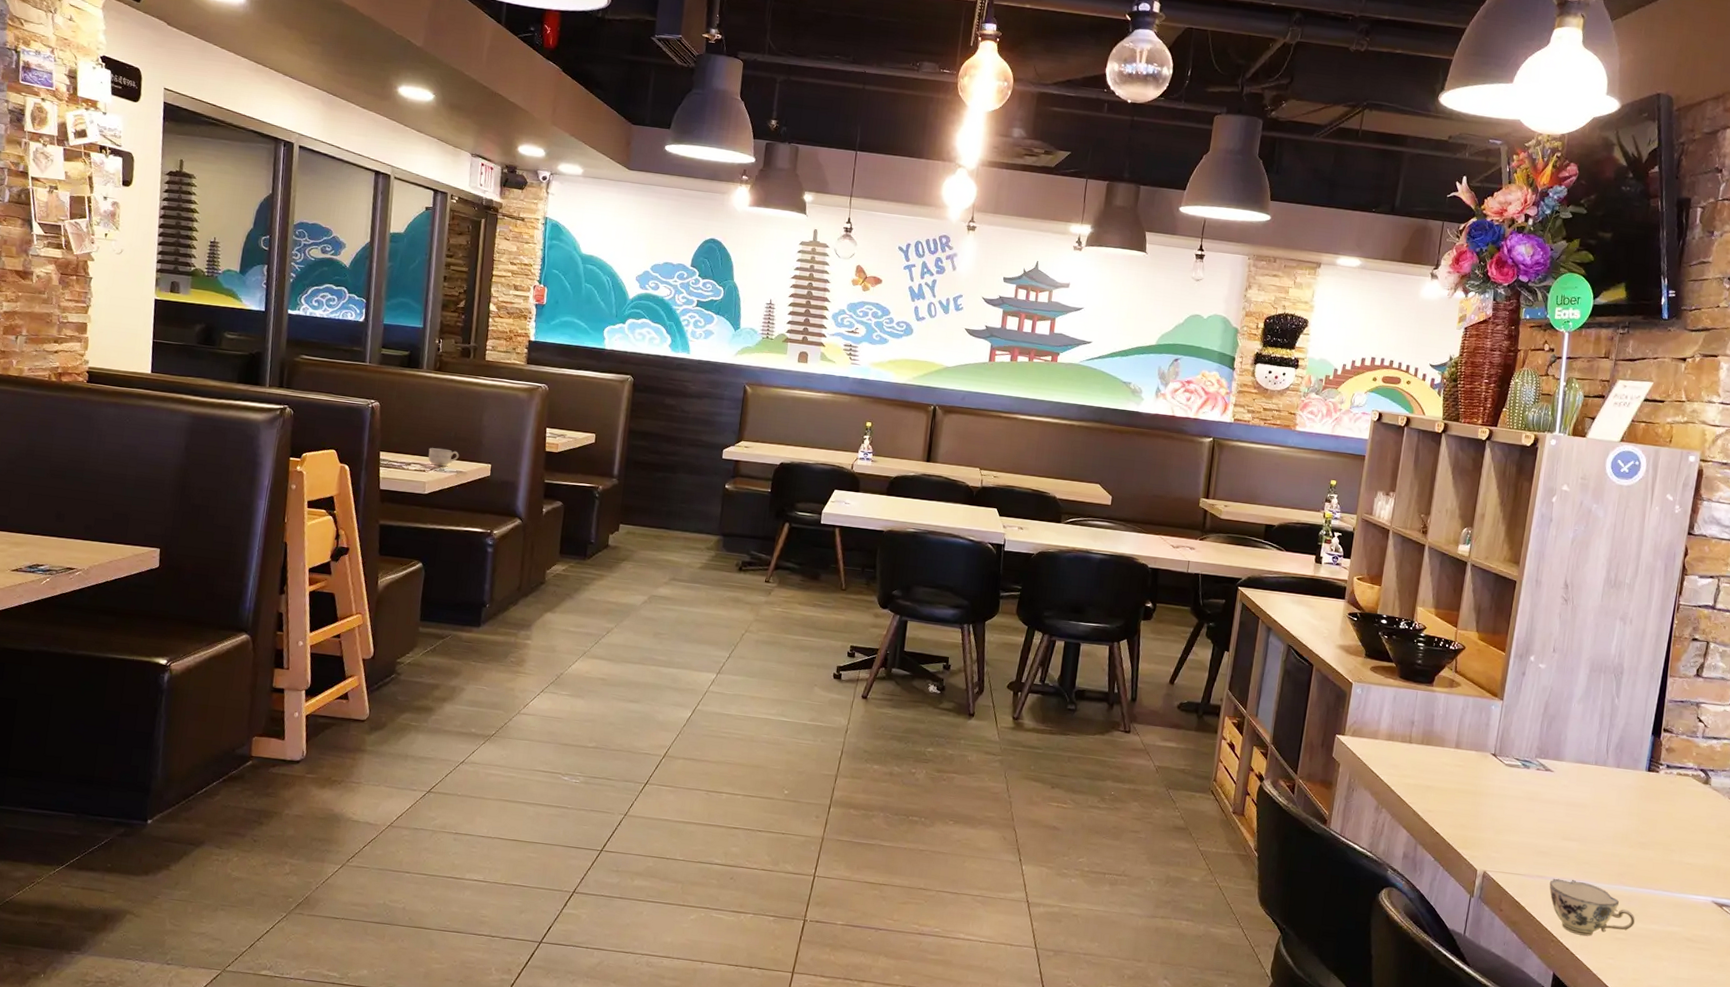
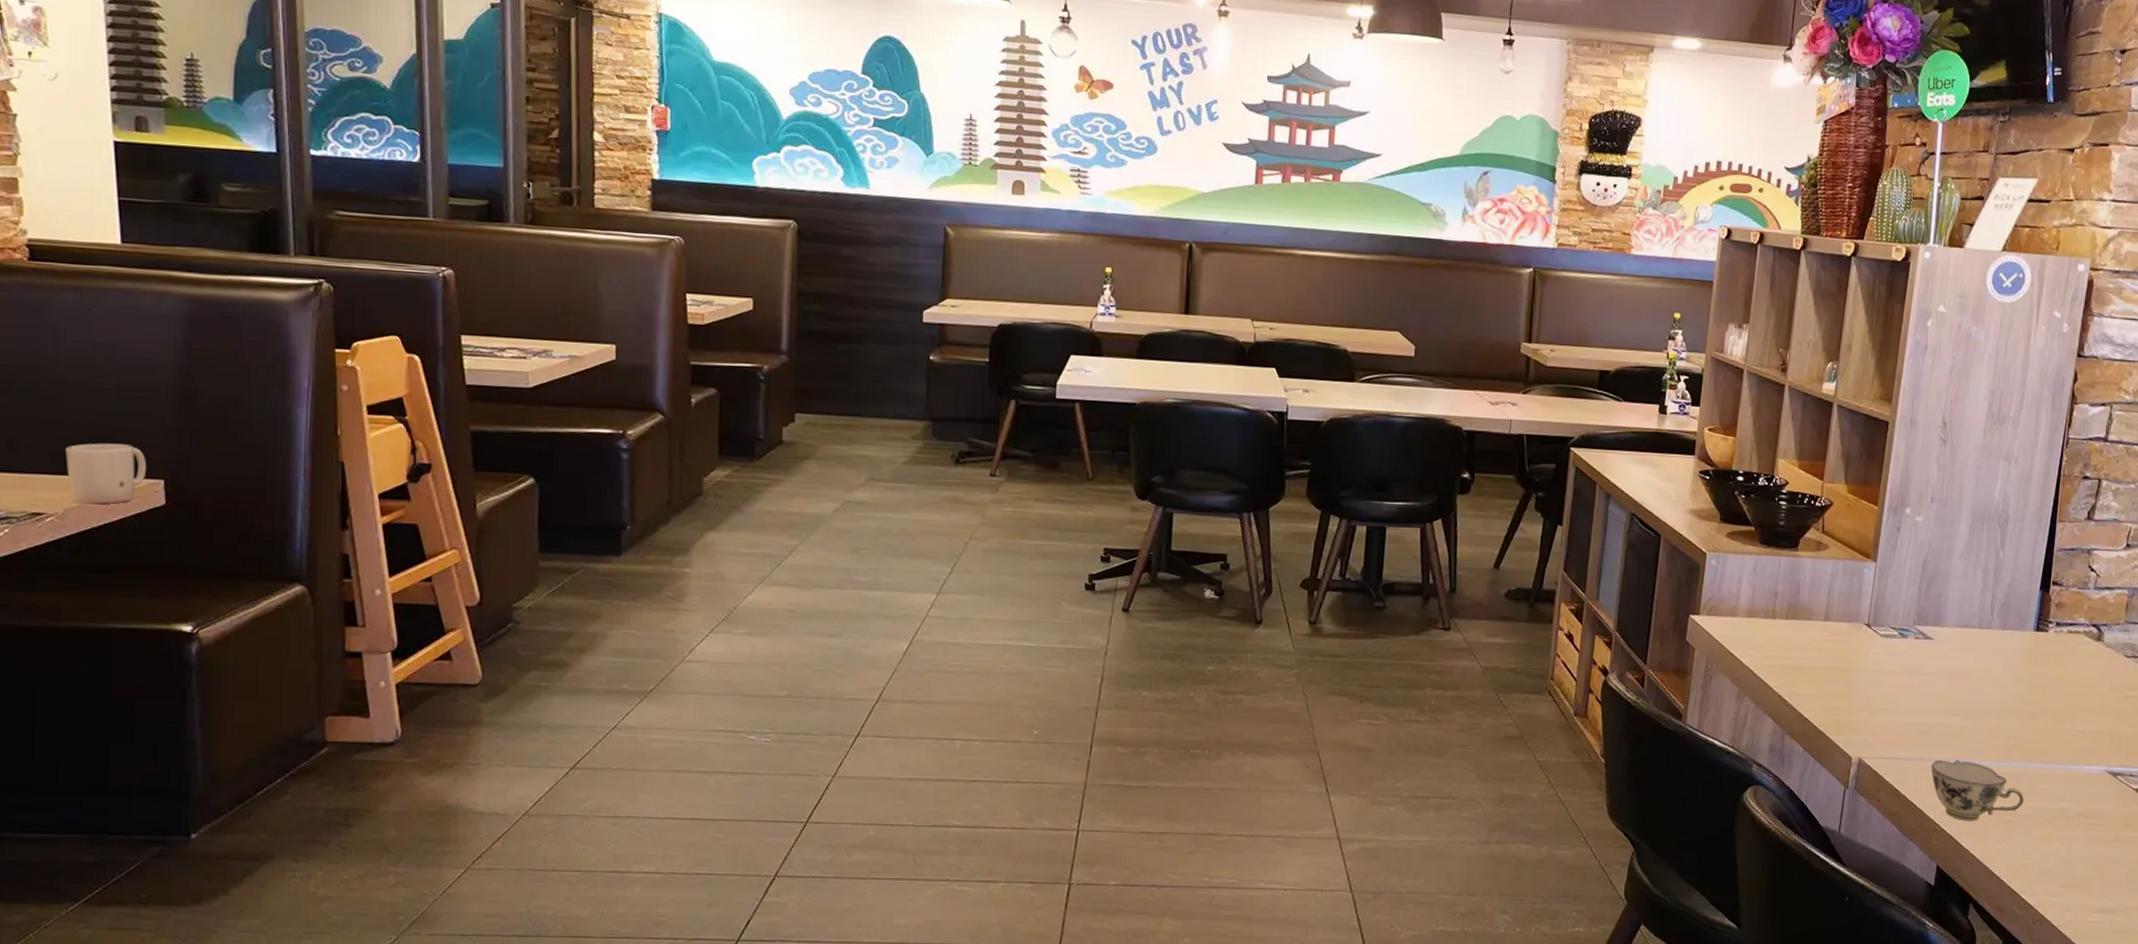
mug: none [94,518,149,564] -> present [65,443,146,505]
teacup: present [428,448,459,467] -> none [528,326,571,351]

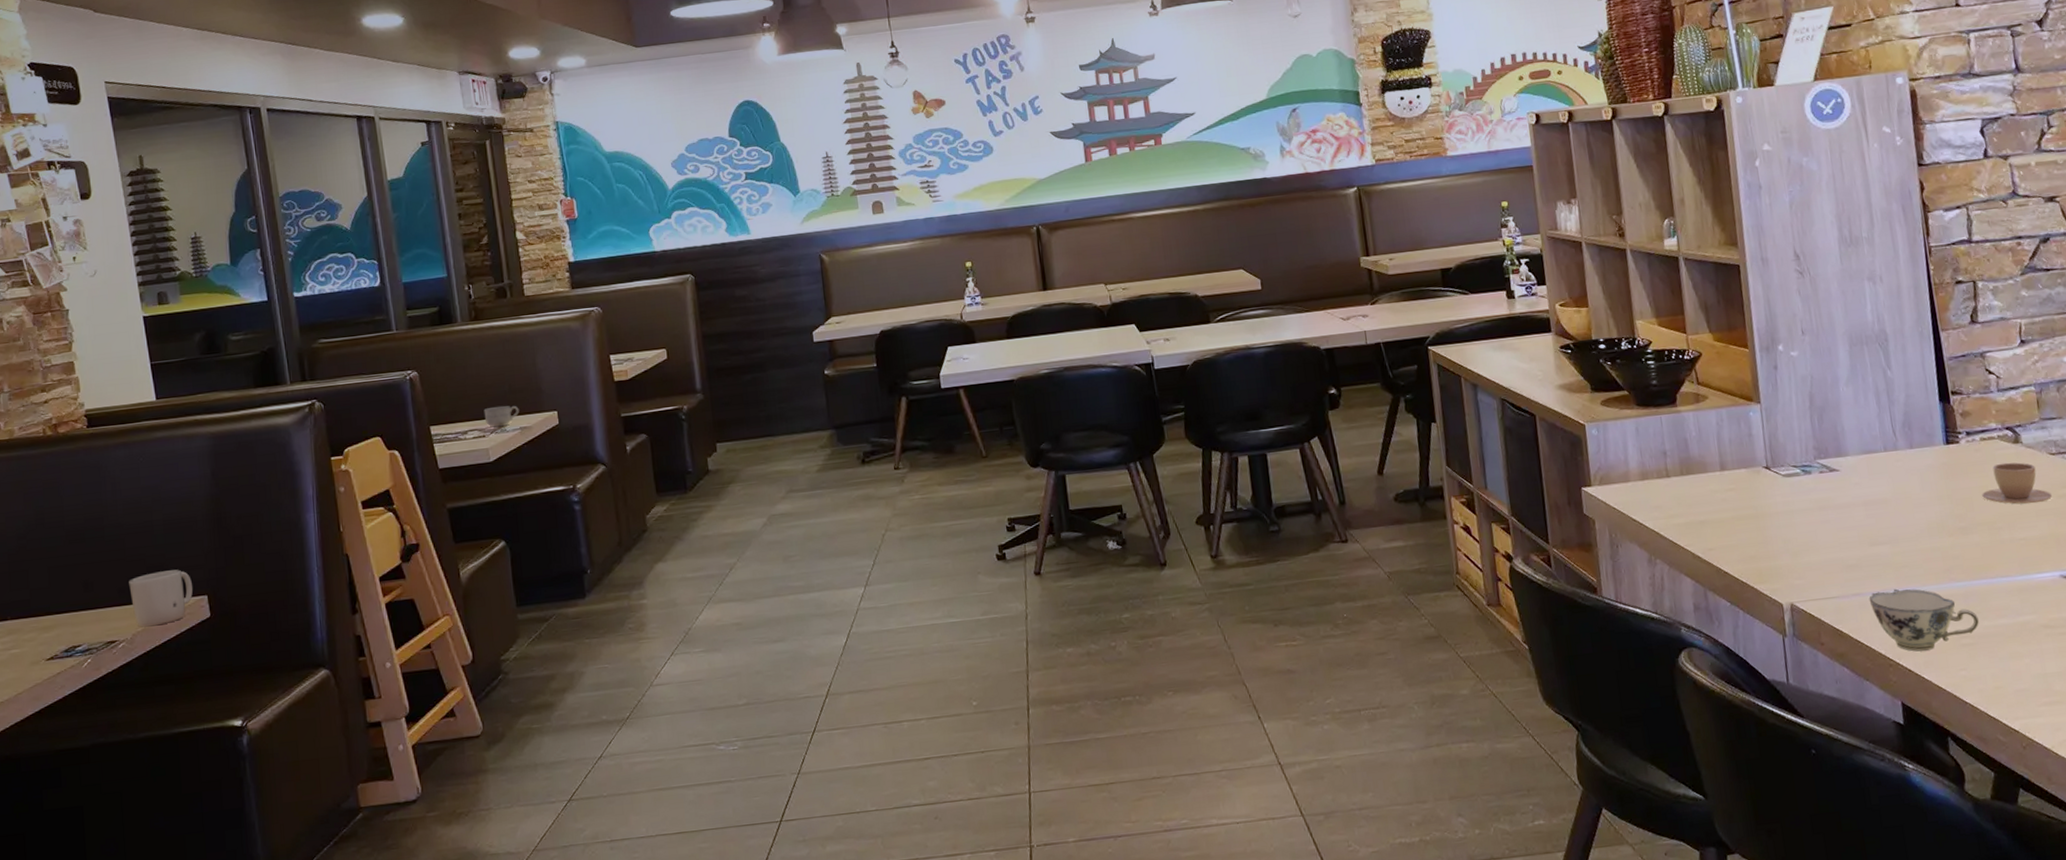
teacup: none [528,326,571,351] -> present [484,405,519,428]
teacup: none [2056,657,2118,700] -> present [1982,462,2053,505]

